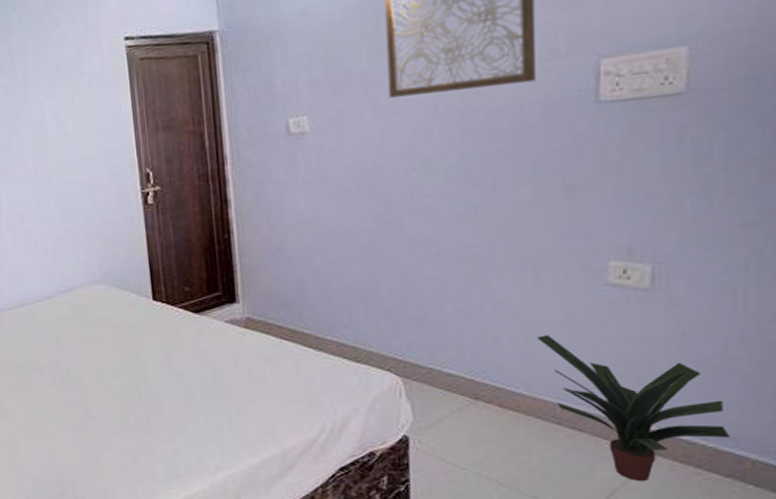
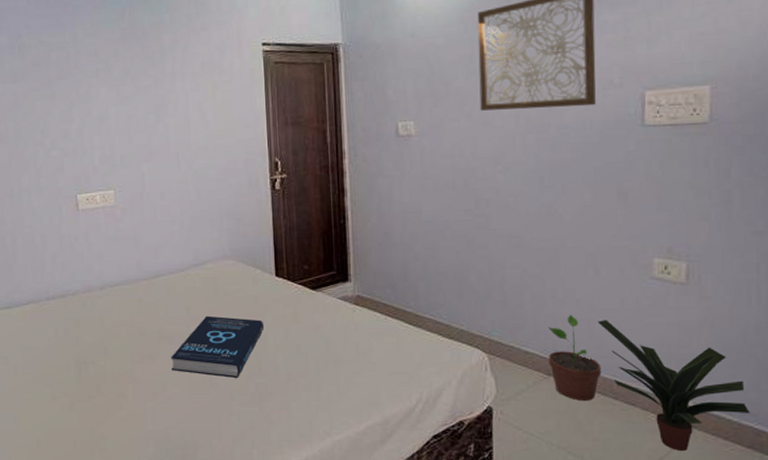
book: none [42,345,143,411] -> present [171,316,264,378]
potted plant: none [475,331,542,427] -> present [548,315,602,401]

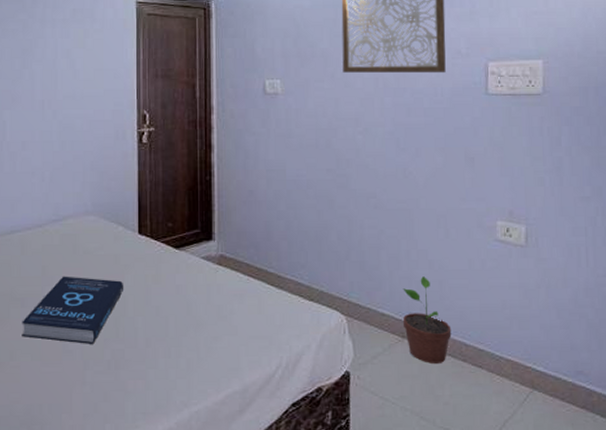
potted plant: present [597,320,750,450] -> none [448,281,582,413]

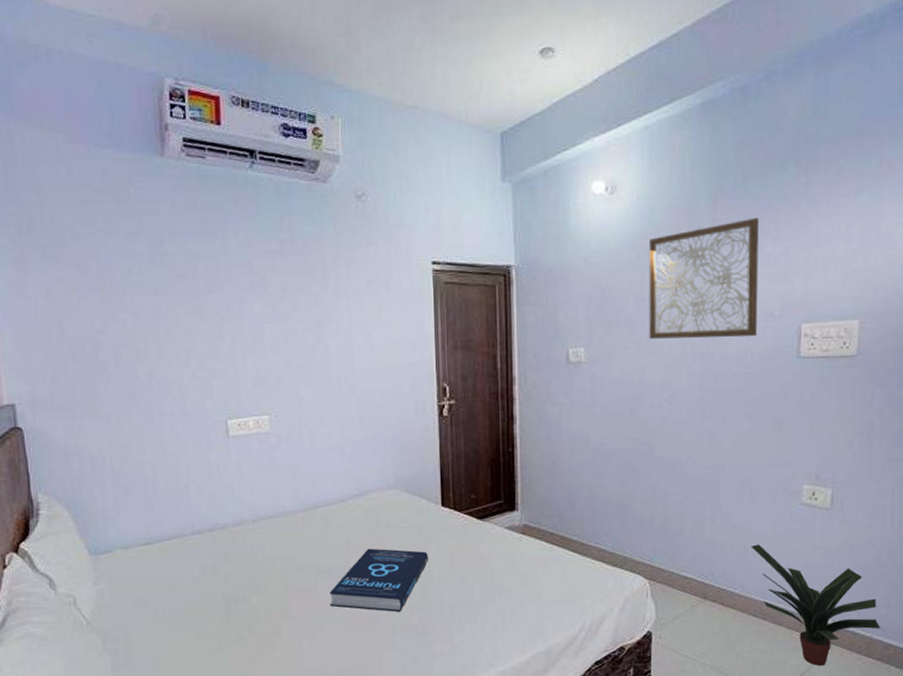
potted plant: present [403,276,452,363] -> none [706,540,753,622]
potted plant: none [448,281,582,413] -> present [751,544,880,666]

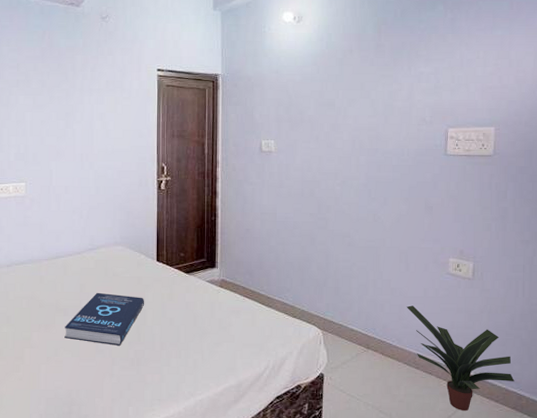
wall art: present [648,217,759,339] -> none [326,44,414,137]

